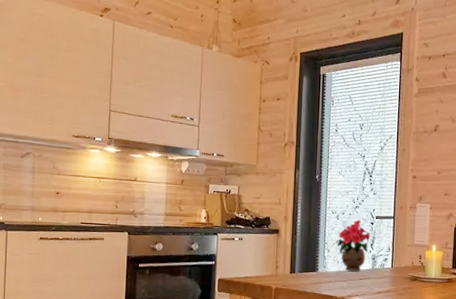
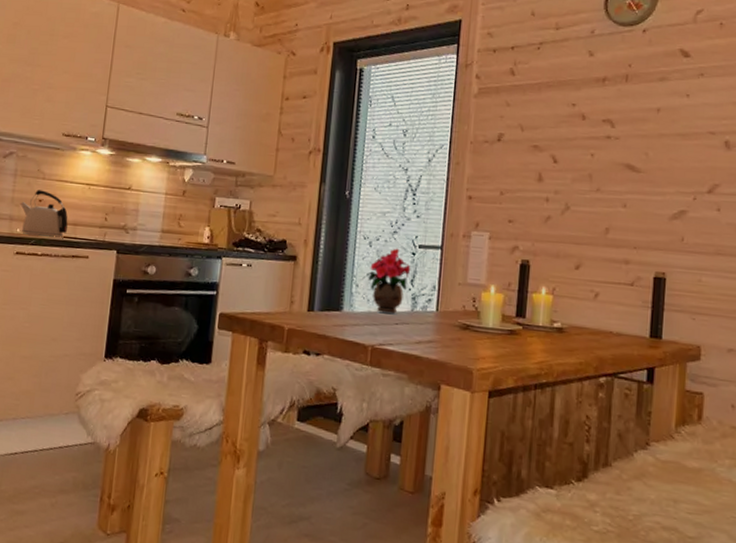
kettle: none [39,184,84,224] -> present [19,190,68,238]

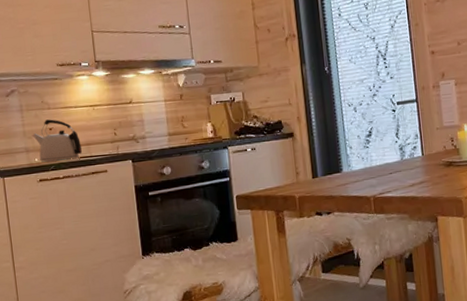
potted flower: present [361,248,411,315] -> none [353,108,394,168]

